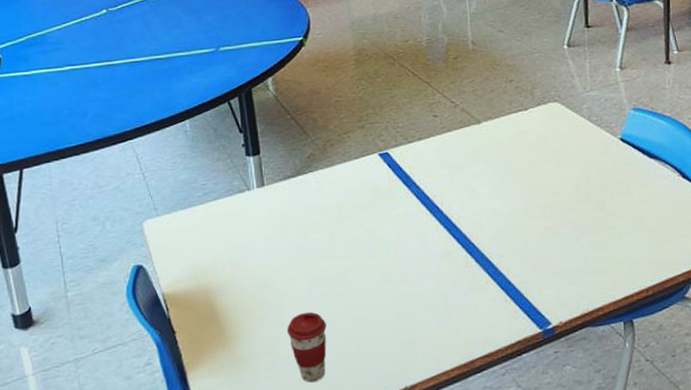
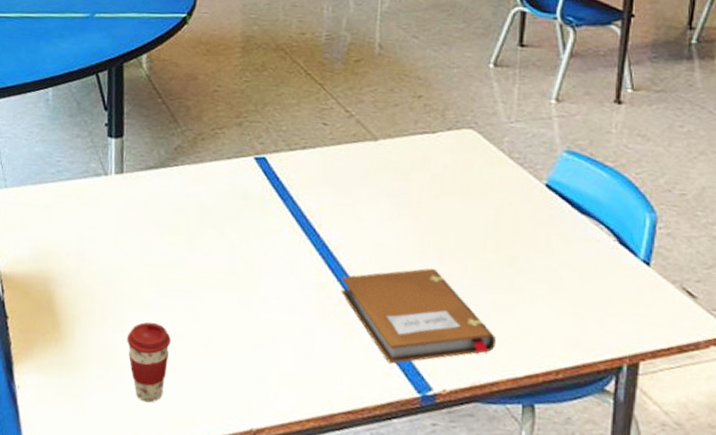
notebook: none [466,223,597,309] -> present [341,268,496,364]

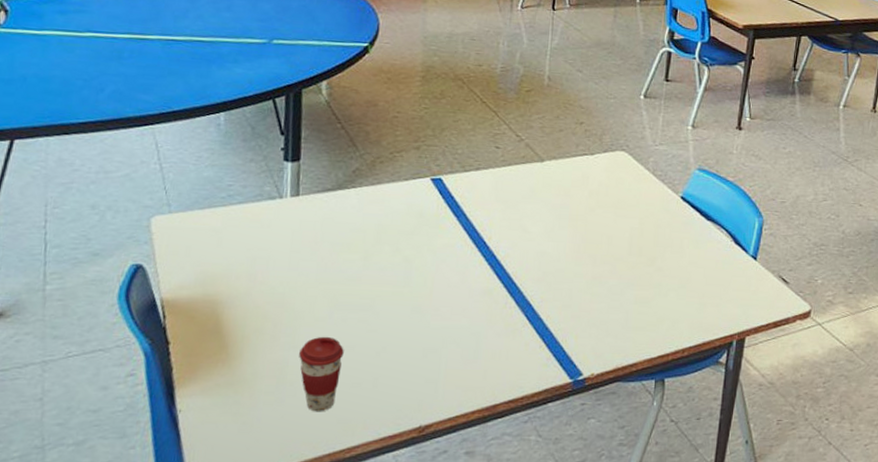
notebook: present [341,268,496,364] -> none [507,271,636,356]

